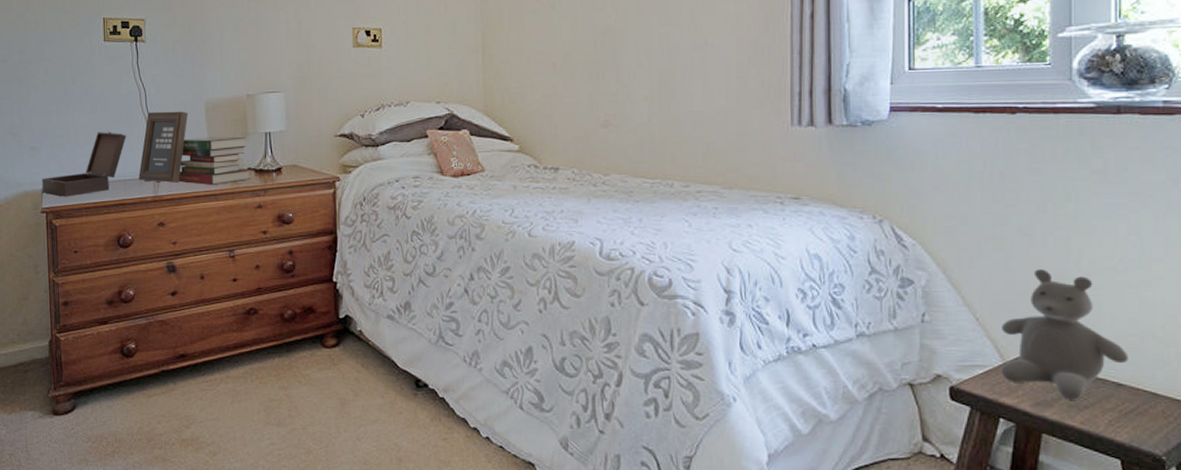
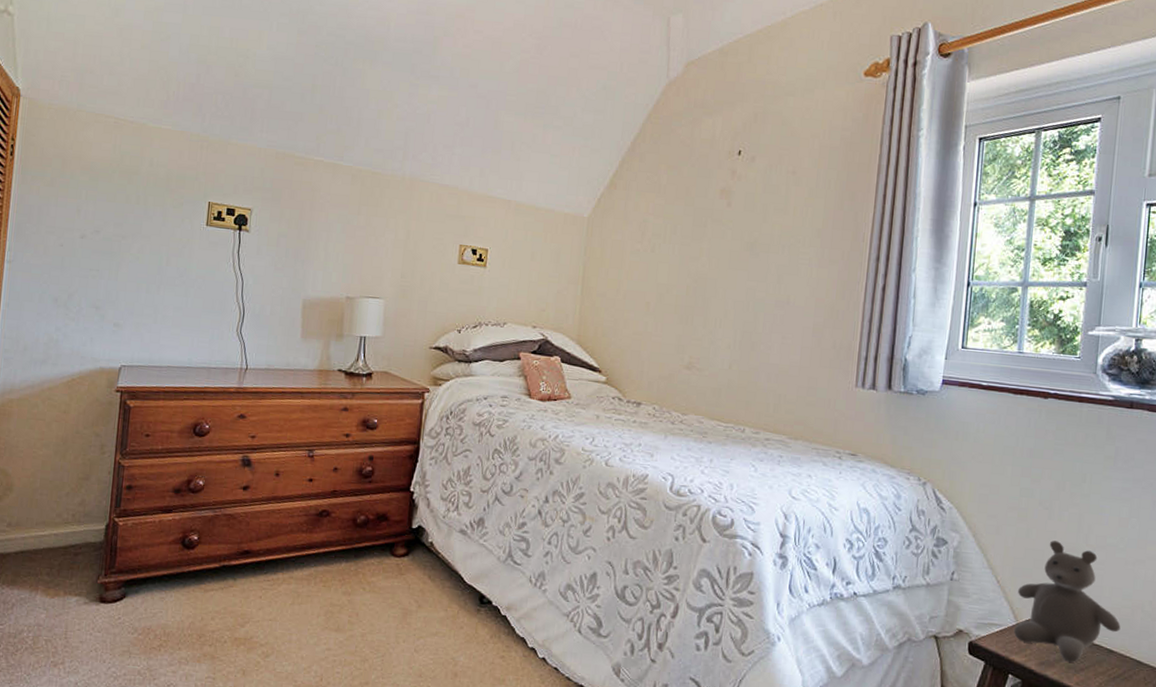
jewelry box: present [42,131,127,197] -> none [120,316,218,379]
picture frame: present [139,111,189,183] -> none [224,302,285,376]
books: present [178,136,250,186] -> none [265,333,340,383]

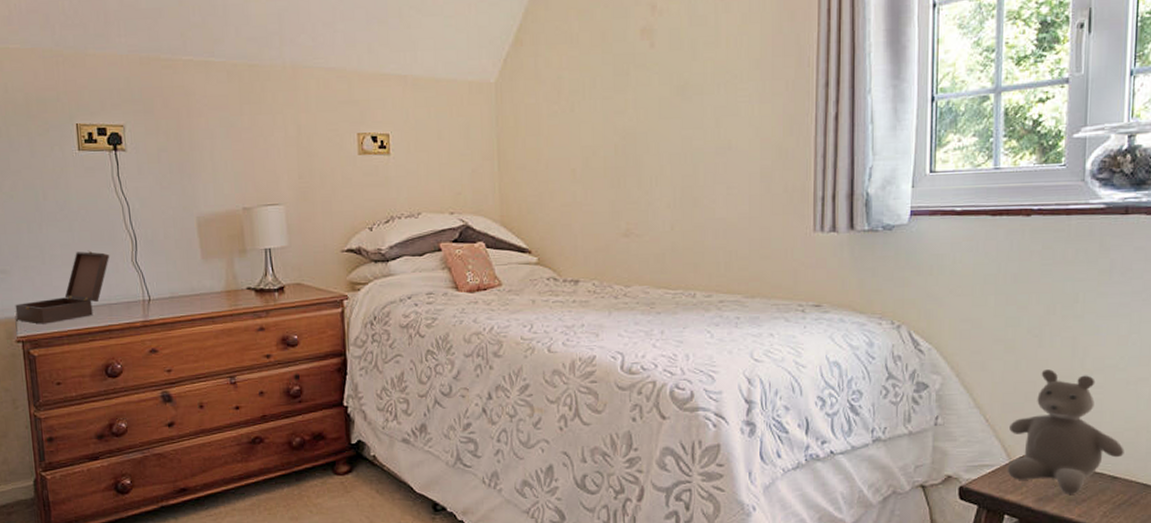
jewelry box: none [120,316,218,379] -> present [15,250,110,324]

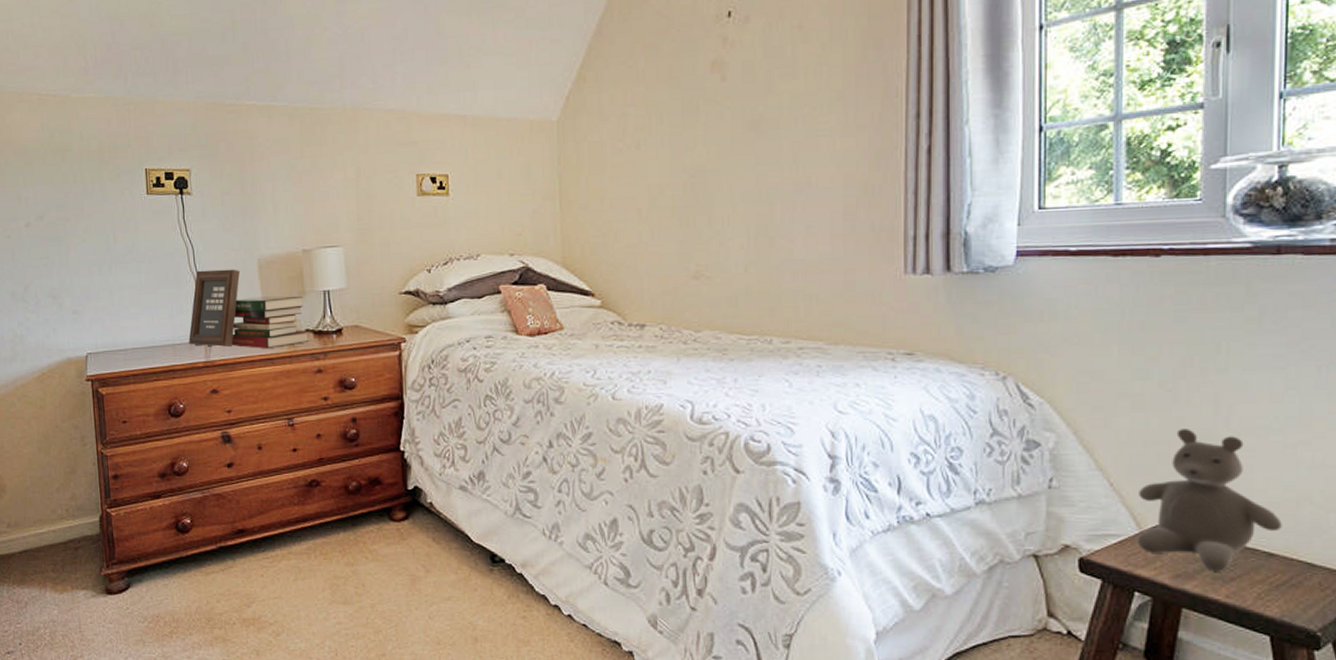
jewelry box: present [15,250,110,324] -> none [85,291,175,364]
picture frame: none [125,227,179,306] -> present [189,269,241,347]
books: none [170,254,250,308] -> present [231,295,308,349]

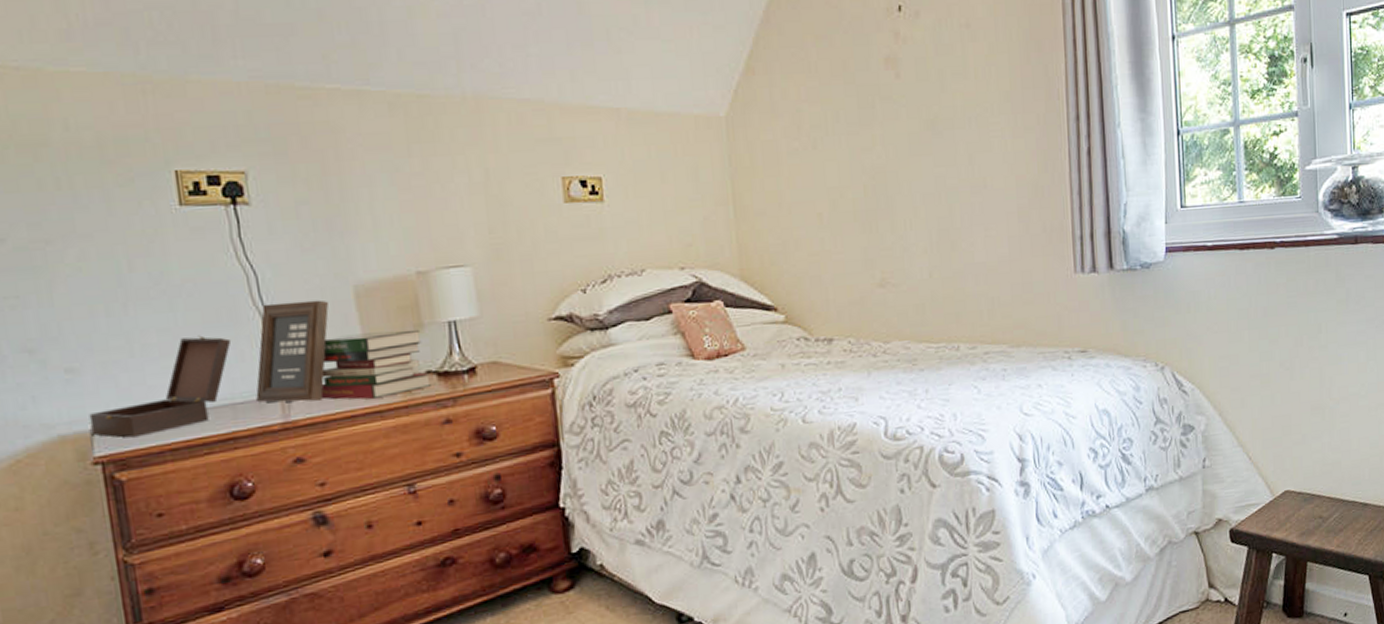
jewelry box: none [85,291,175,364] -> present [89,335,232,438]
stuffed bear: present [1136,429,1282,572] -> none [1271,401,1372,526]

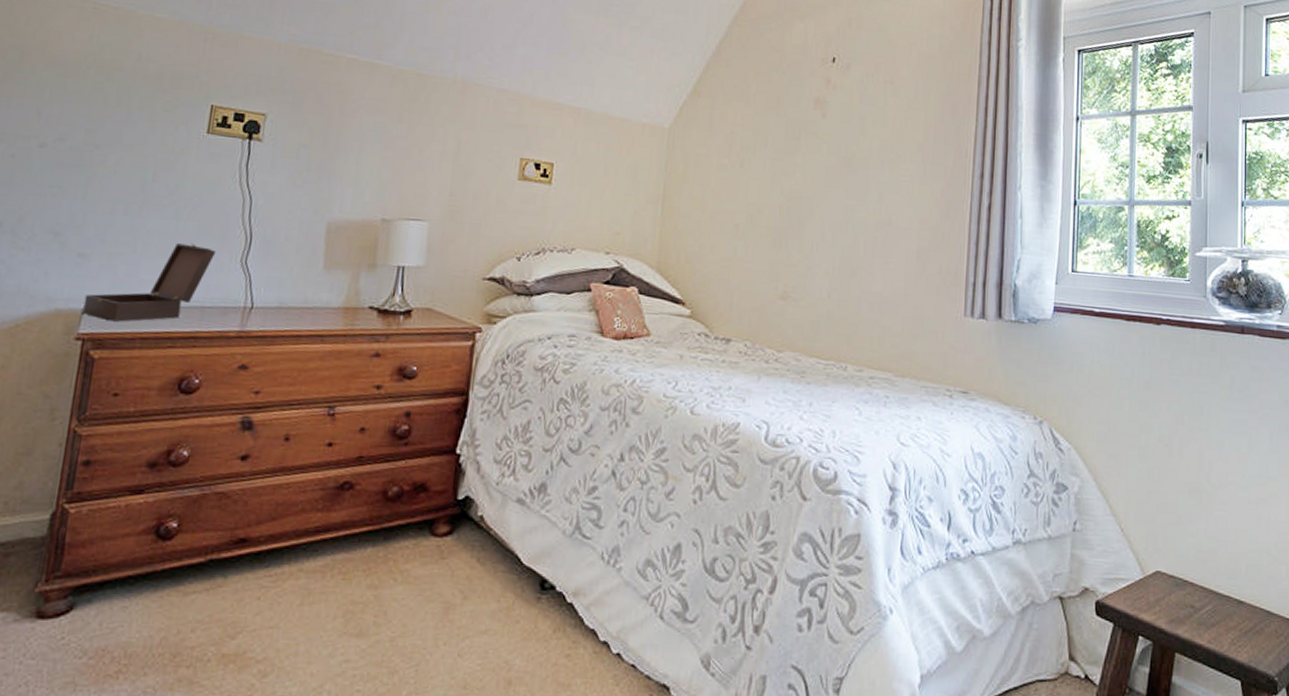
picture frame: present [256,300,330,403] -> none [222,225,304,317]
books: present [320,329,431,400] -> none [276,263,372,325]

